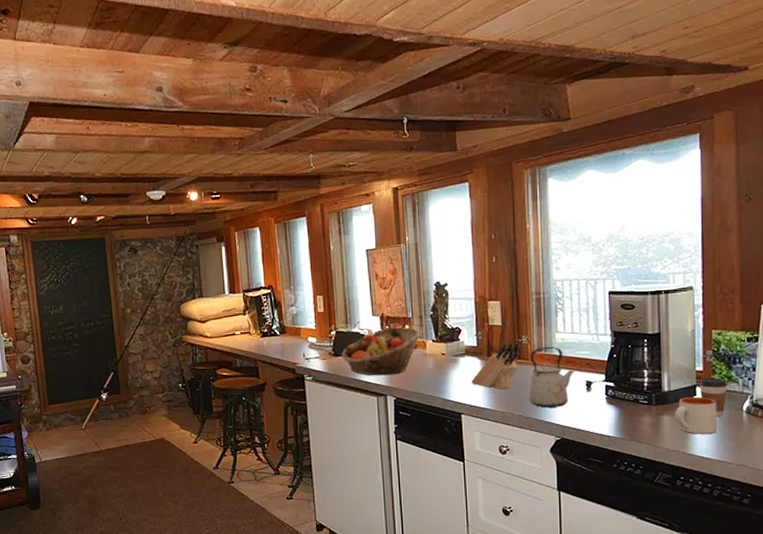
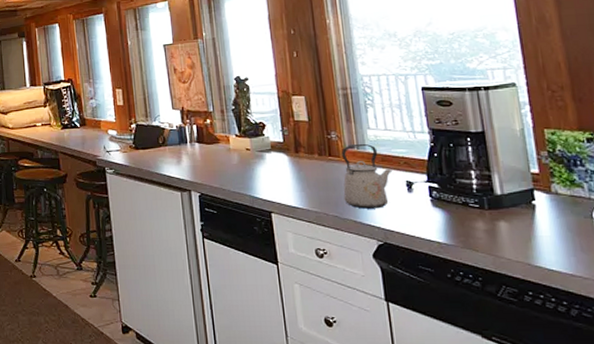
fruit basket: present [341,327,422,376] -> none [142,121,225,170]
knife block: present [471,343,521,390] -> none [279,139,331,188]
mug: present [675,397,717,434] -> none [512,202,565,244]
coffee cup: present [699,378,728,416] -> none [537,181,571,224]

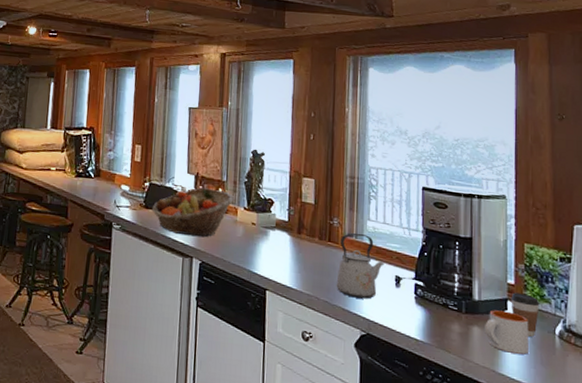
fruit basket: none [142,121,225,170] -> present [151,188,235,238]
mug: none [512,202,565,244] -> present [485,310,529,355]
coffee cup: none [537,181,571,224] -> present [511,292,540,337]

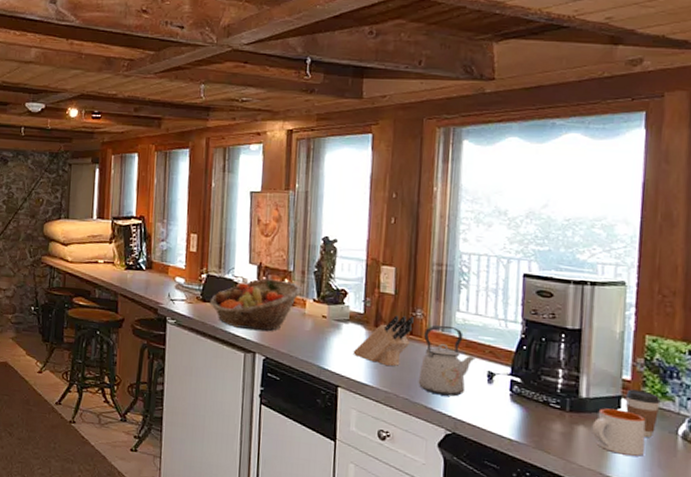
knife block: none [279,223,332,271] -> present [353,315,415,367]

